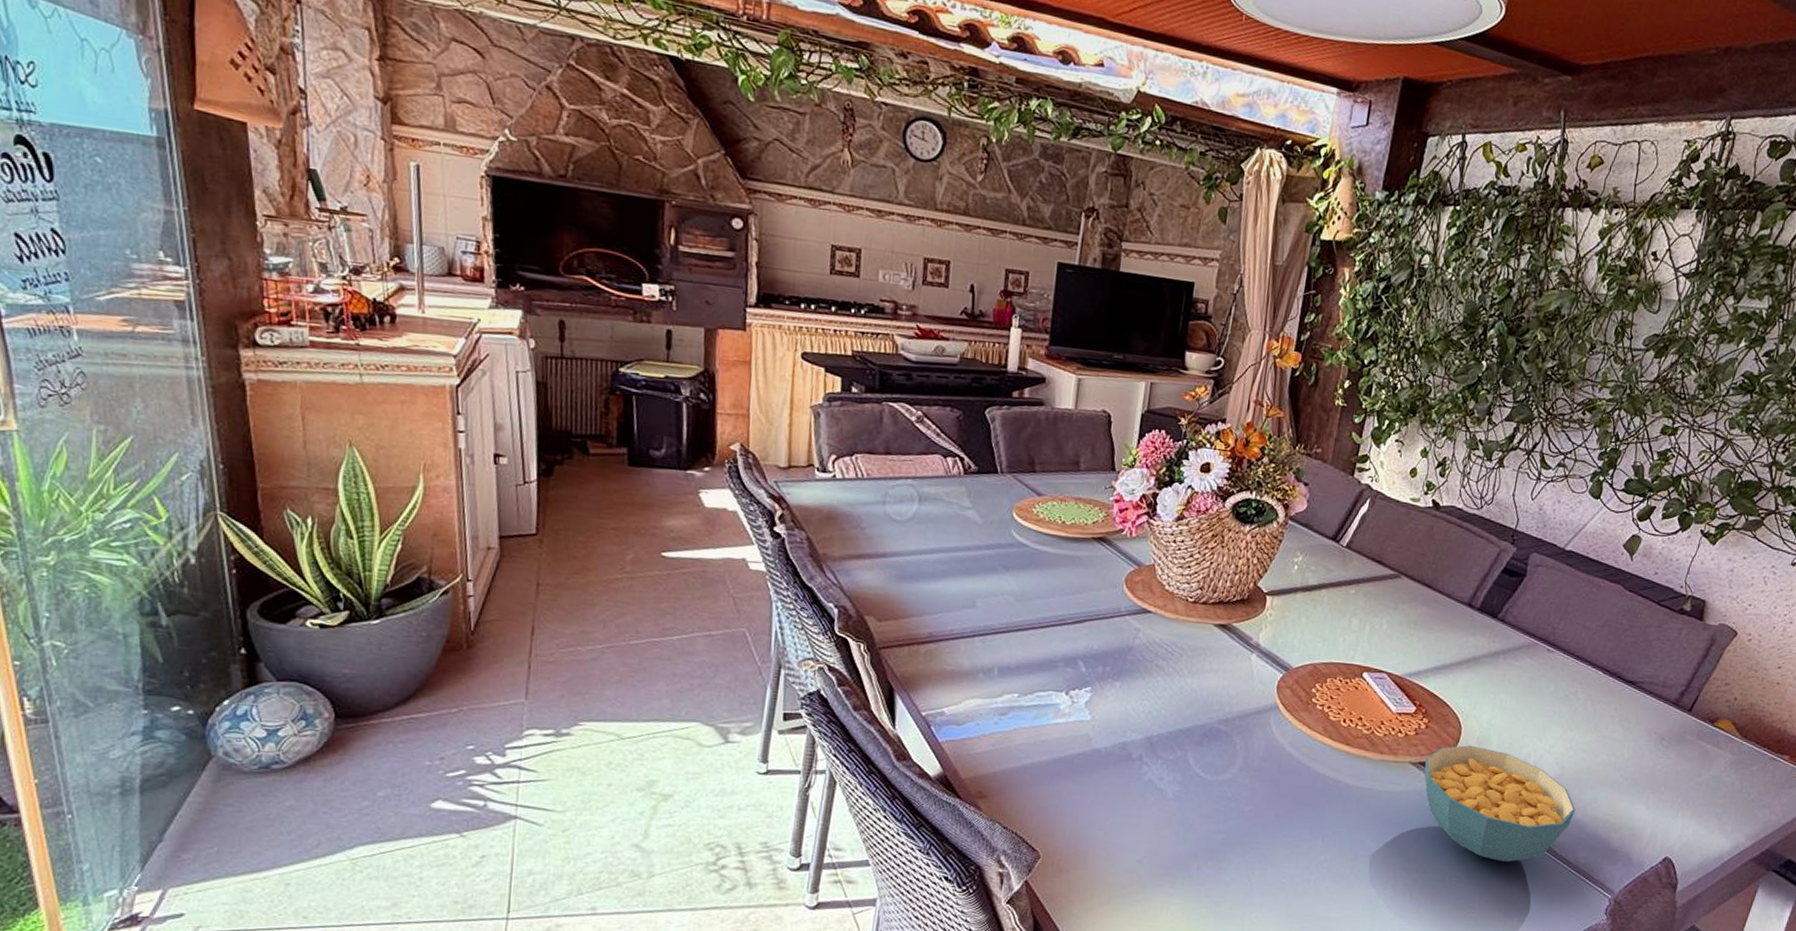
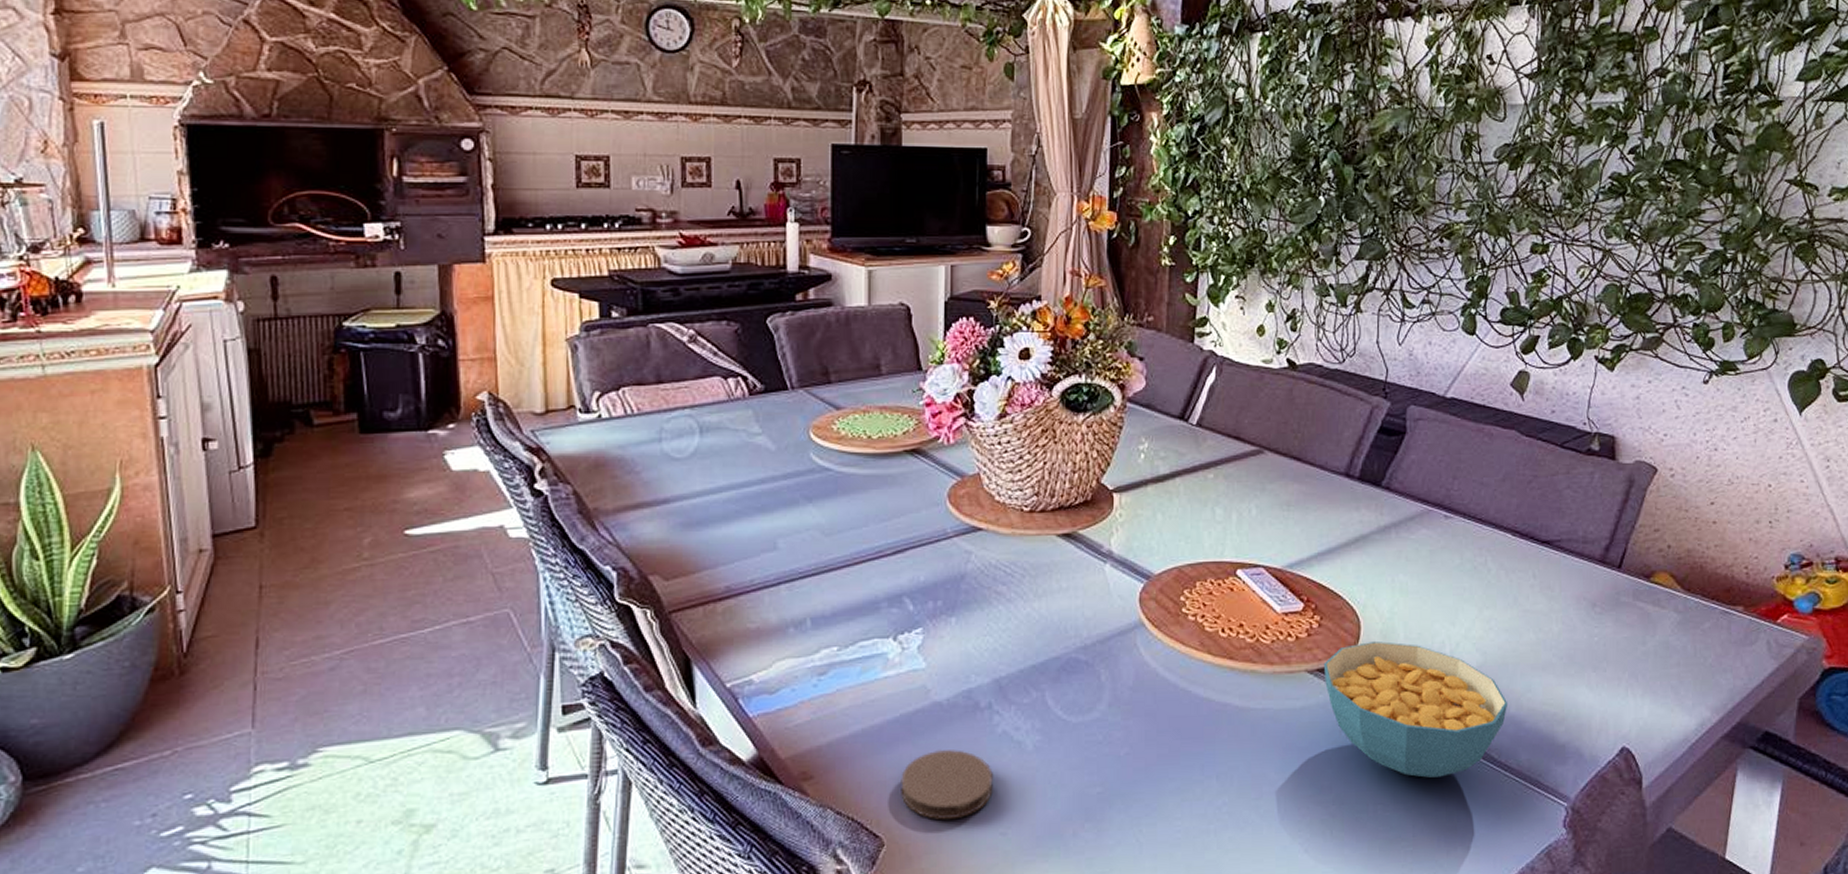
coaster: none [1058,787,1137,844] -> present [901,749,993,820]

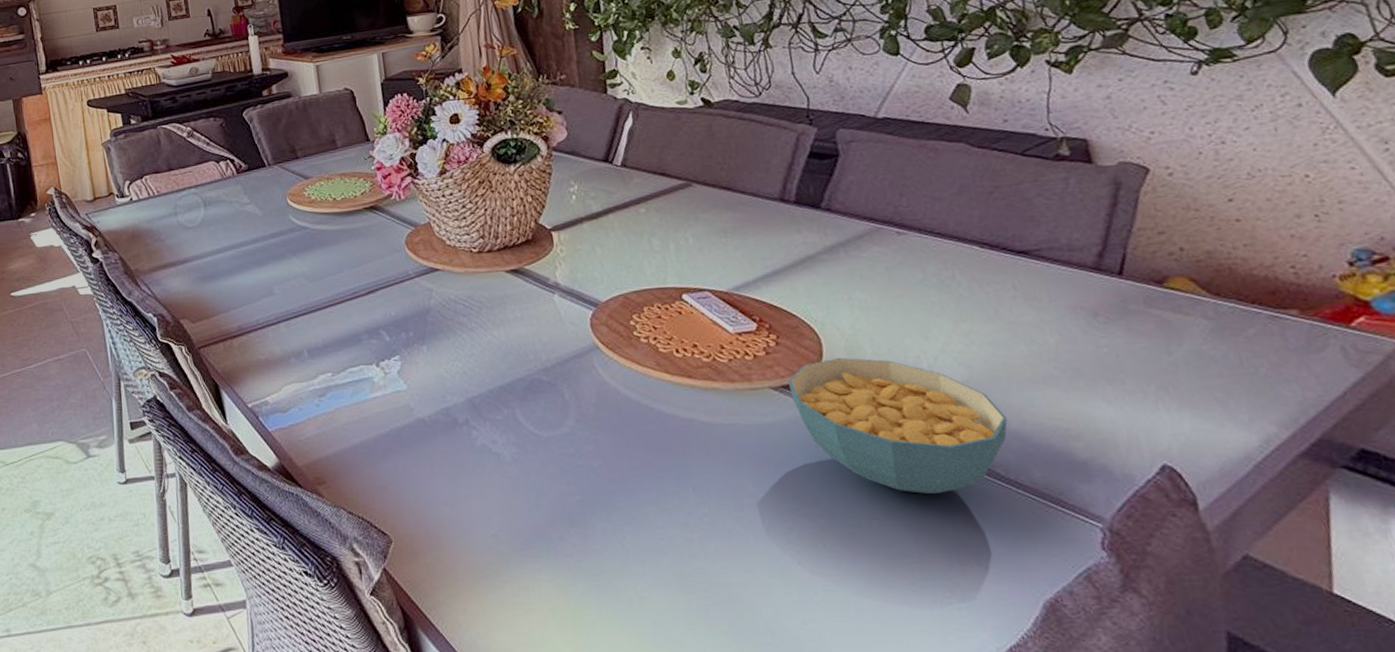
coaster: present [901,749,993,820] -> none [398,459,481,522]

